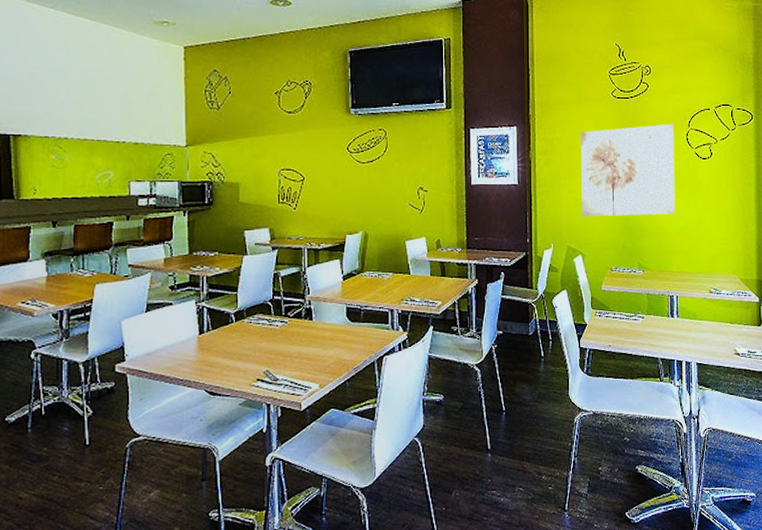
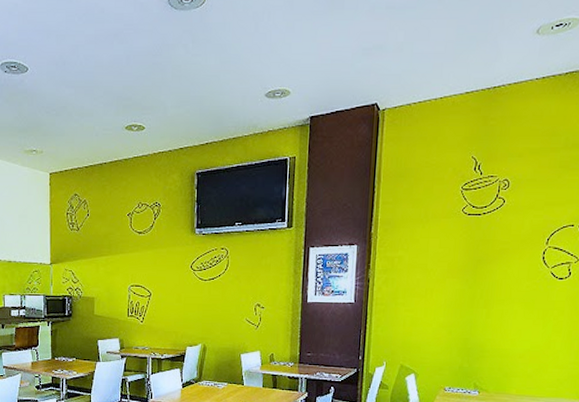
wall art: present [581,123,675,217] -> none [418,241,529,337]

